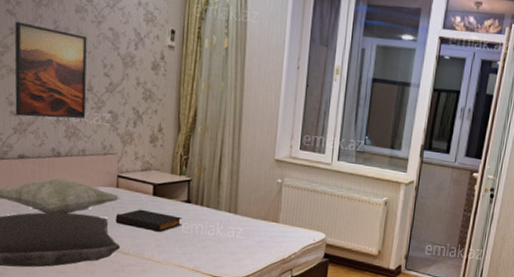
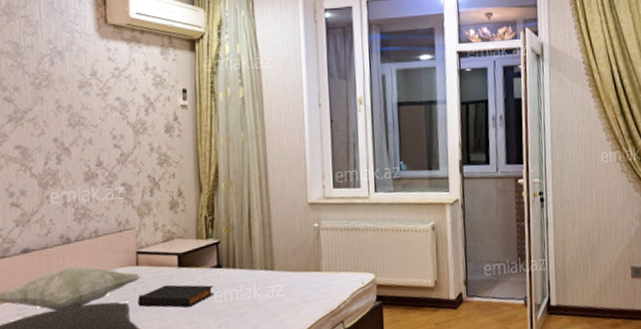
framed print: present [14,22,87,119] -> none [13,107,97,207]

